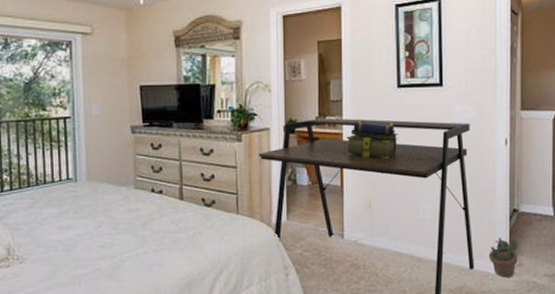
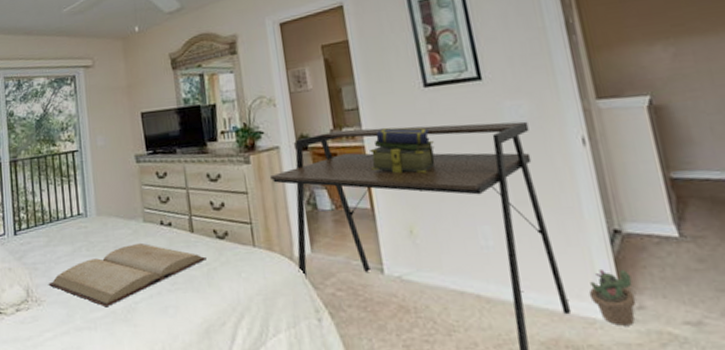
book: none [32,207,193,265] -> present [48,242,206,308]

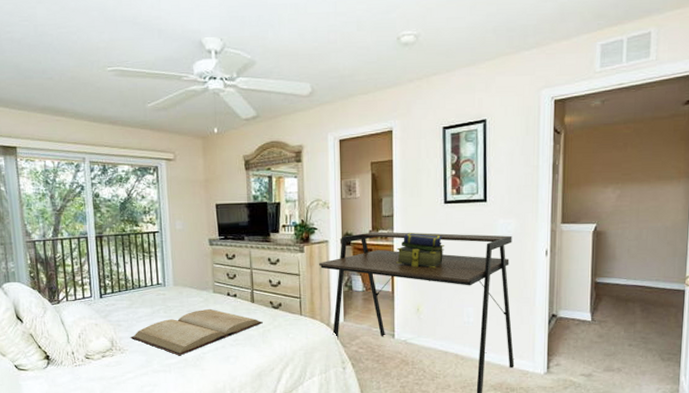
decorative plant: present [588,268,637,326] -> none [528,339,556,376]

